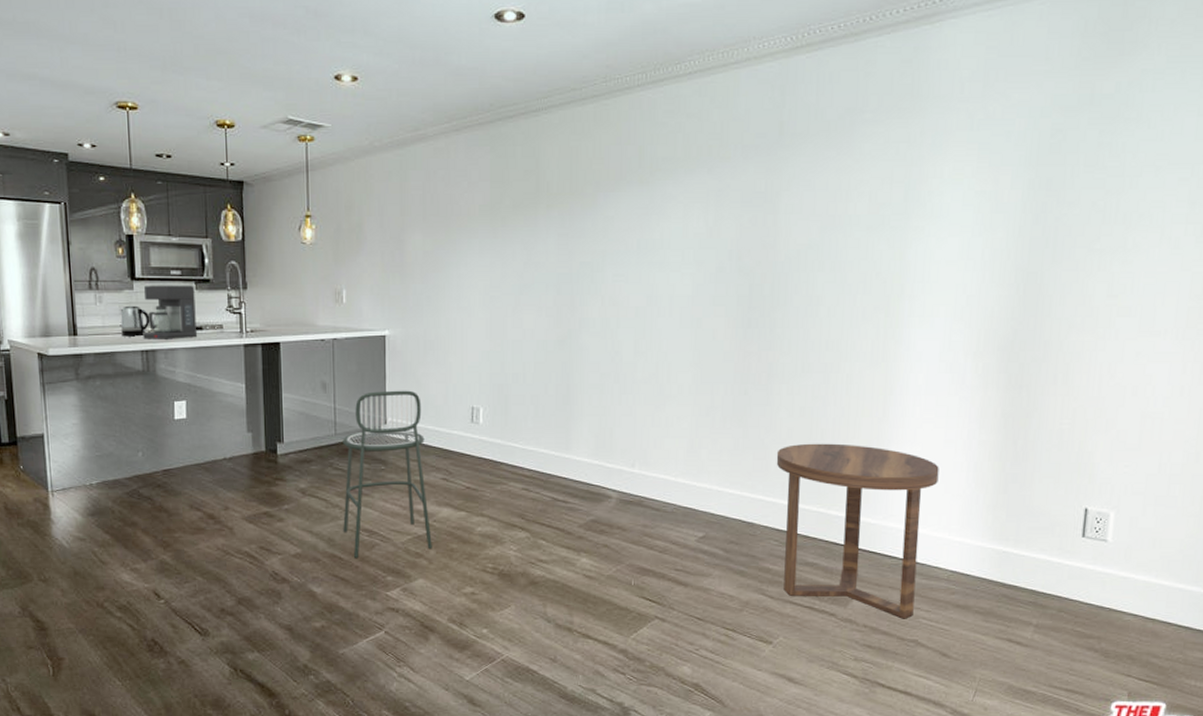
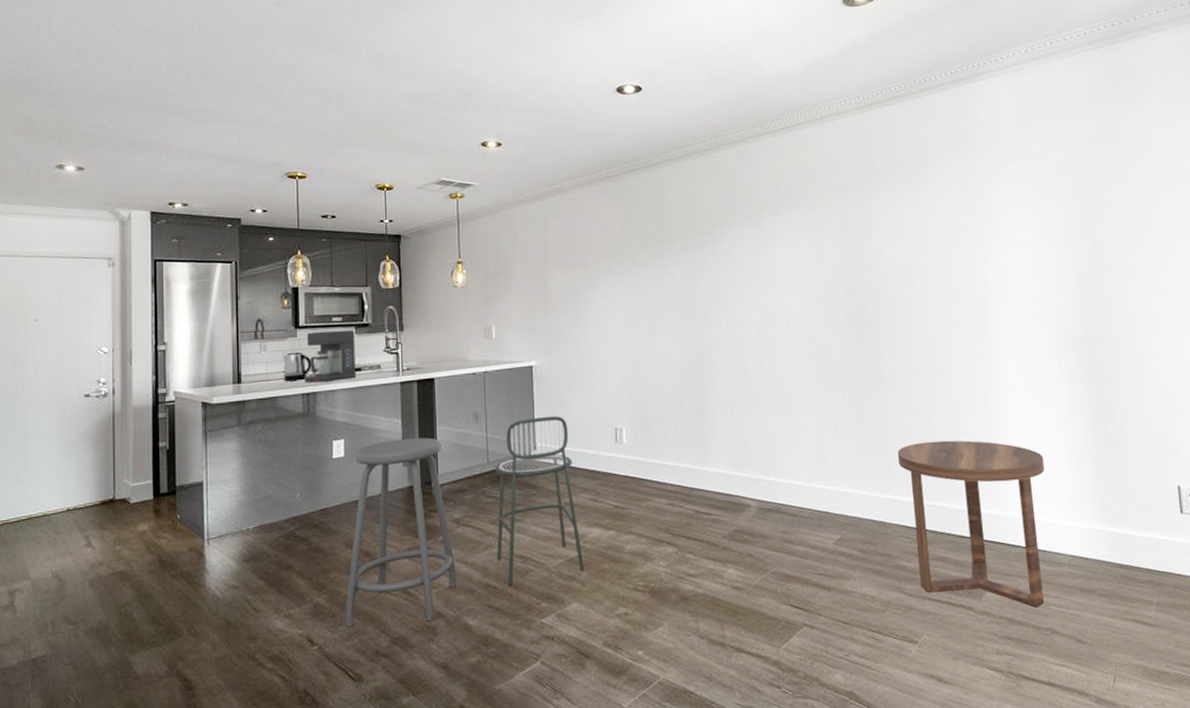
bar stool: none [190,404,302,586] -> present [345,437,457,627]

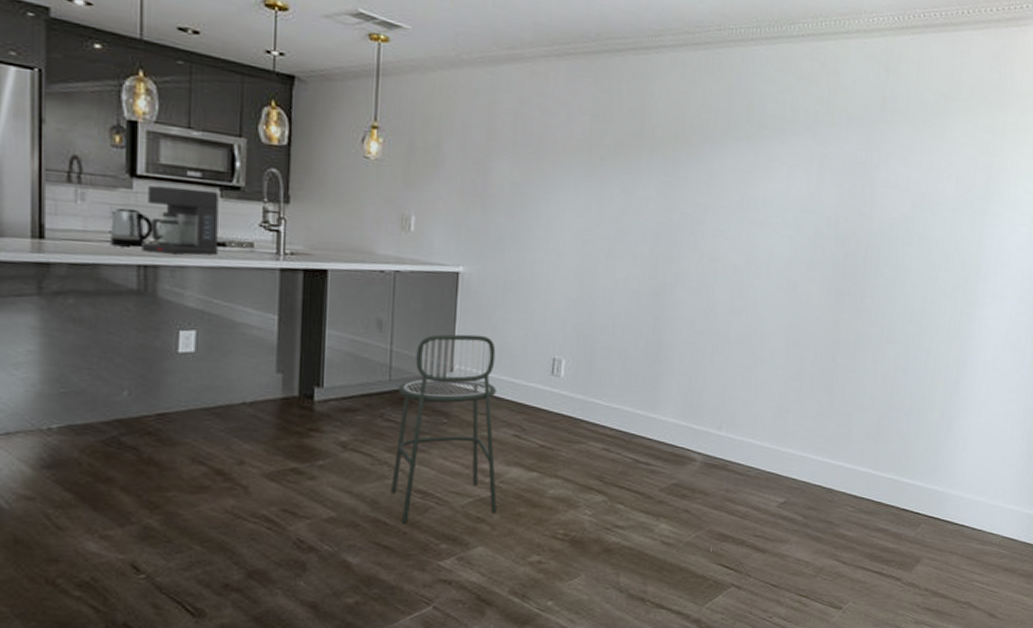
bar stool: present [345,437,457,627] -> none [185,339,337,556]
side table: present [897,440,1045,608] -> none [856,412,999,583]

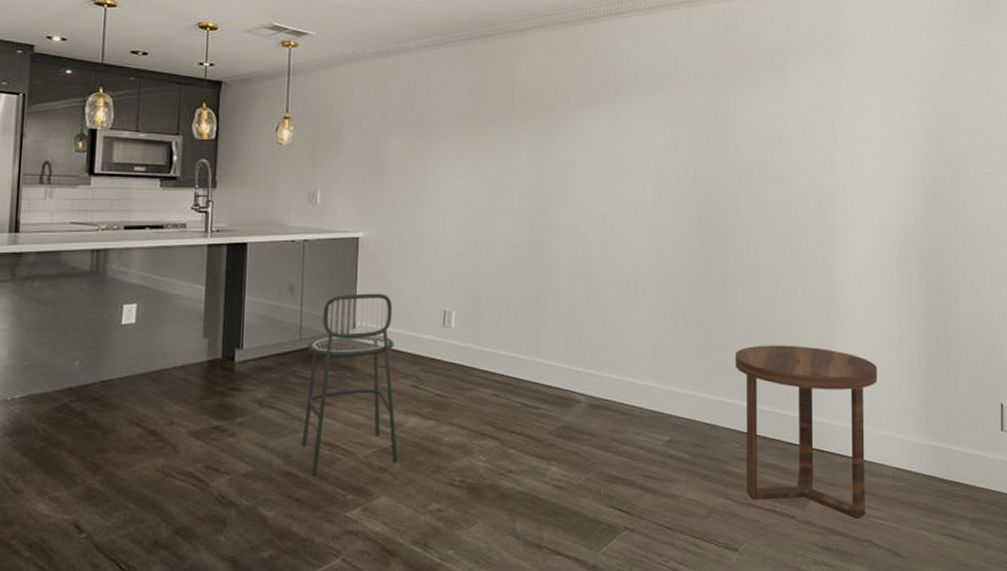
kettle: present [110,207,154,248] -> none [71,201,106,235]
coffee maker: present [141,185,219,256] -> none [95,181,159,240]
side table: none [856,412,999,583] -> present [735,345,877,519]

